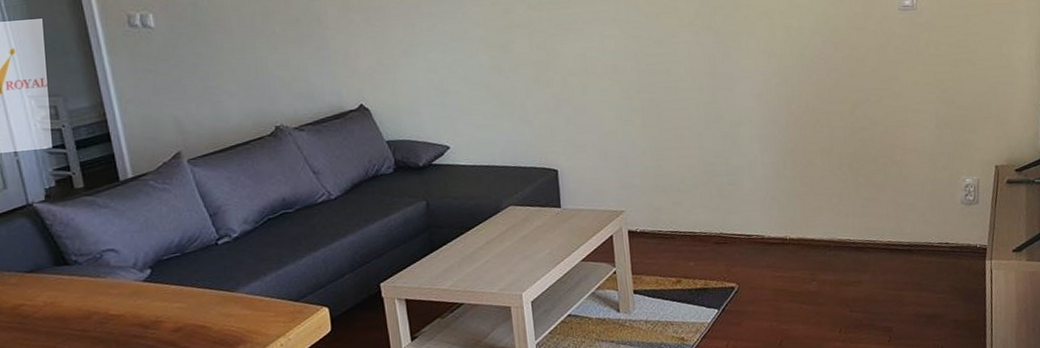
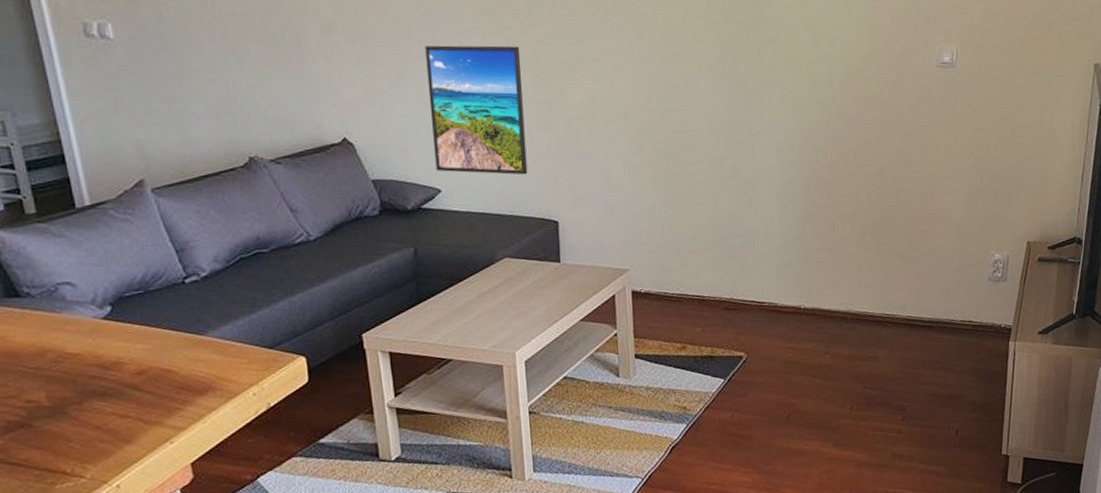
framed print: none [432,13,529,130] -> present [425,45,528,175]

